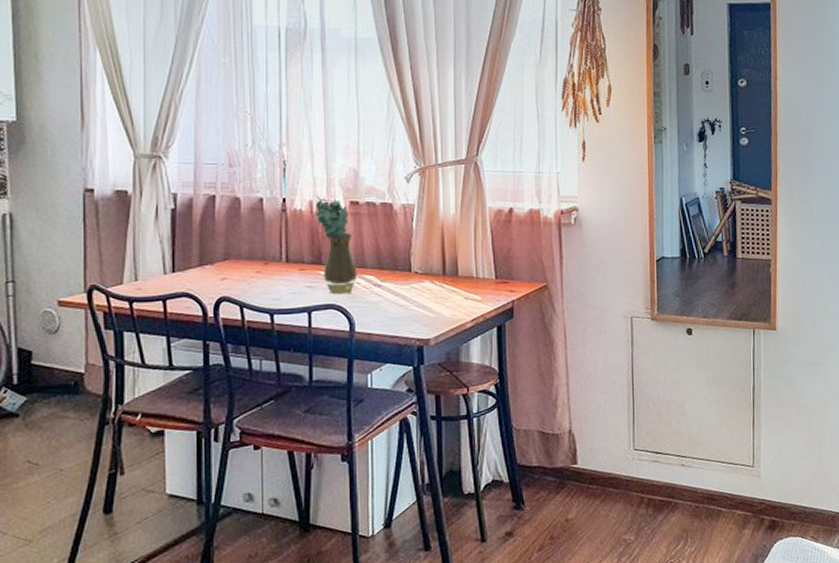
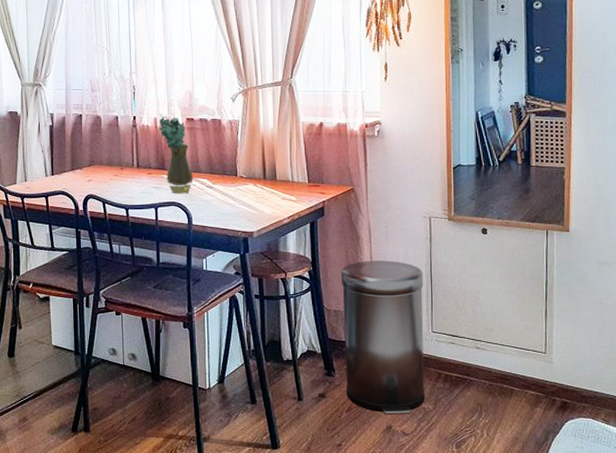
pedal bin: none [533,368,626,552] -> present [341,260,425,415]

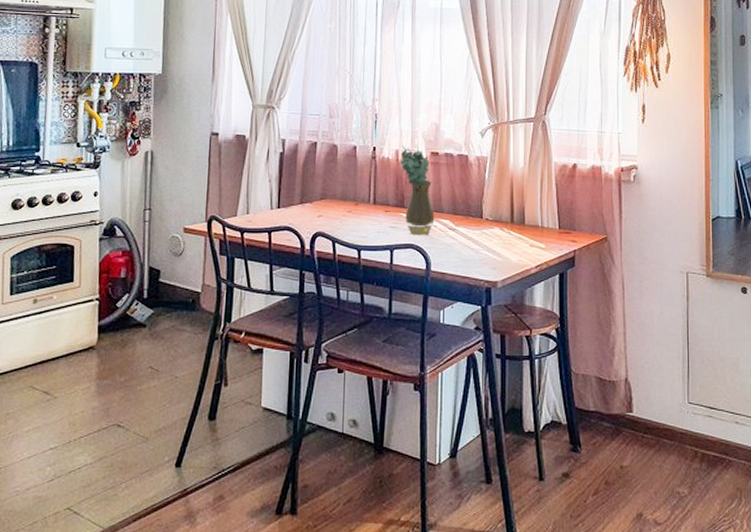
pedal bin: present [341,260,425,415] -> none [592,319,680,500]

